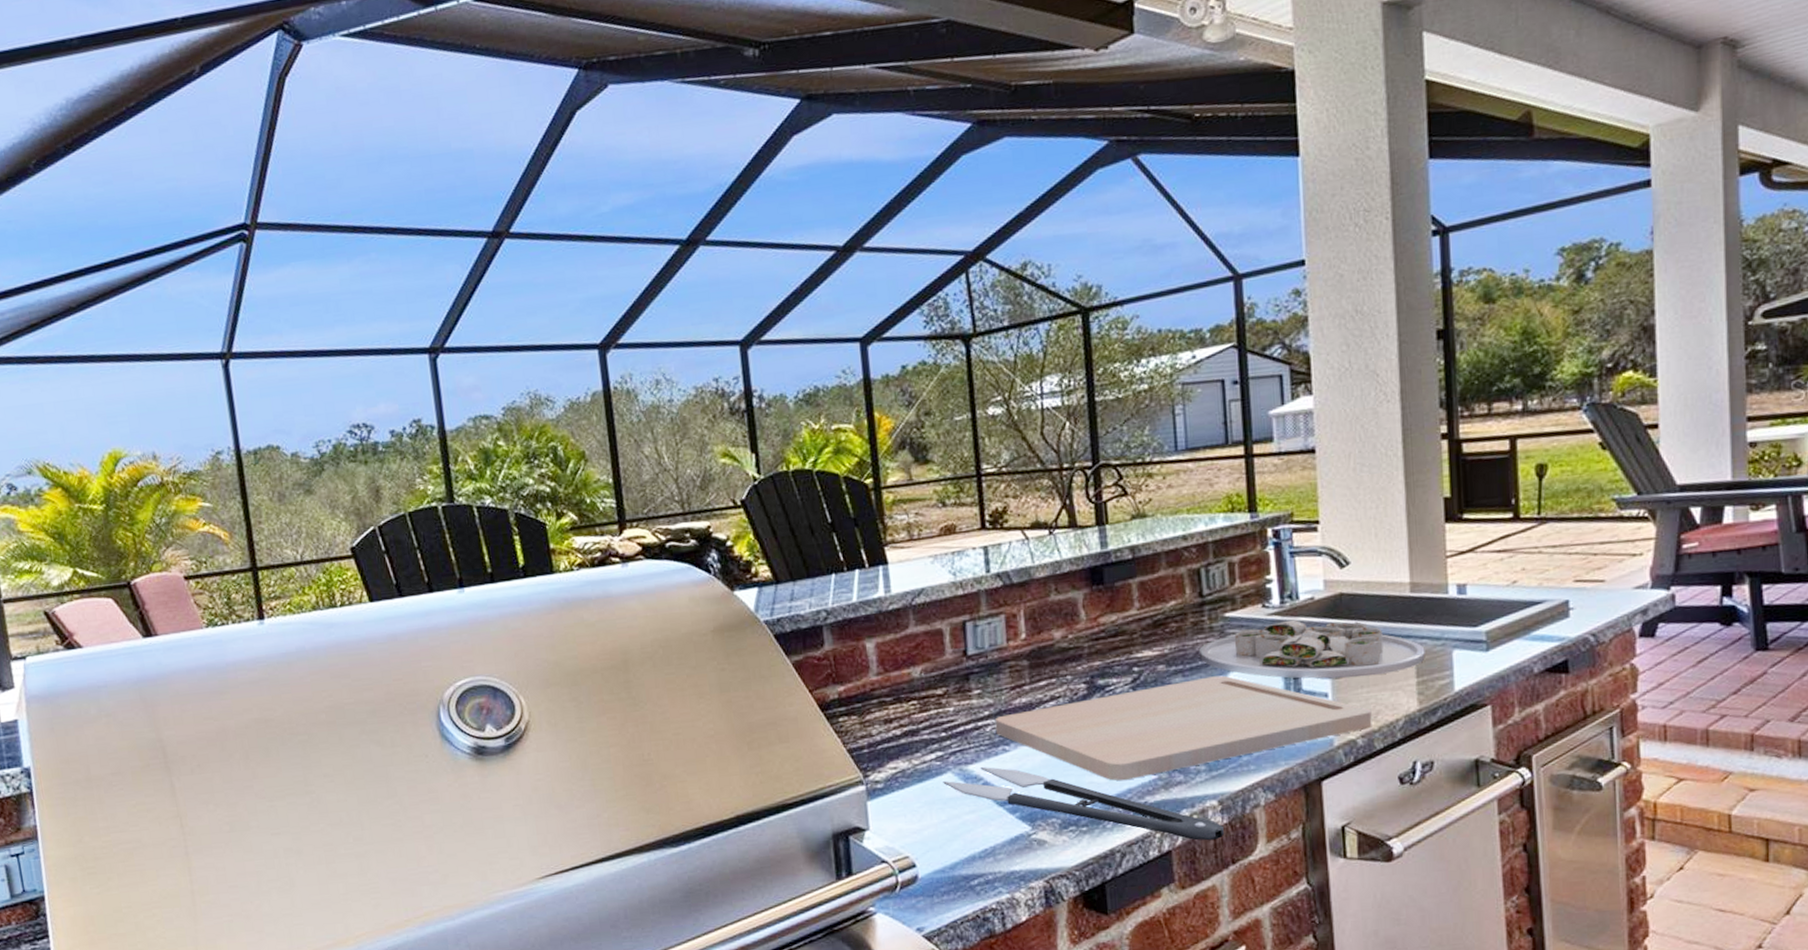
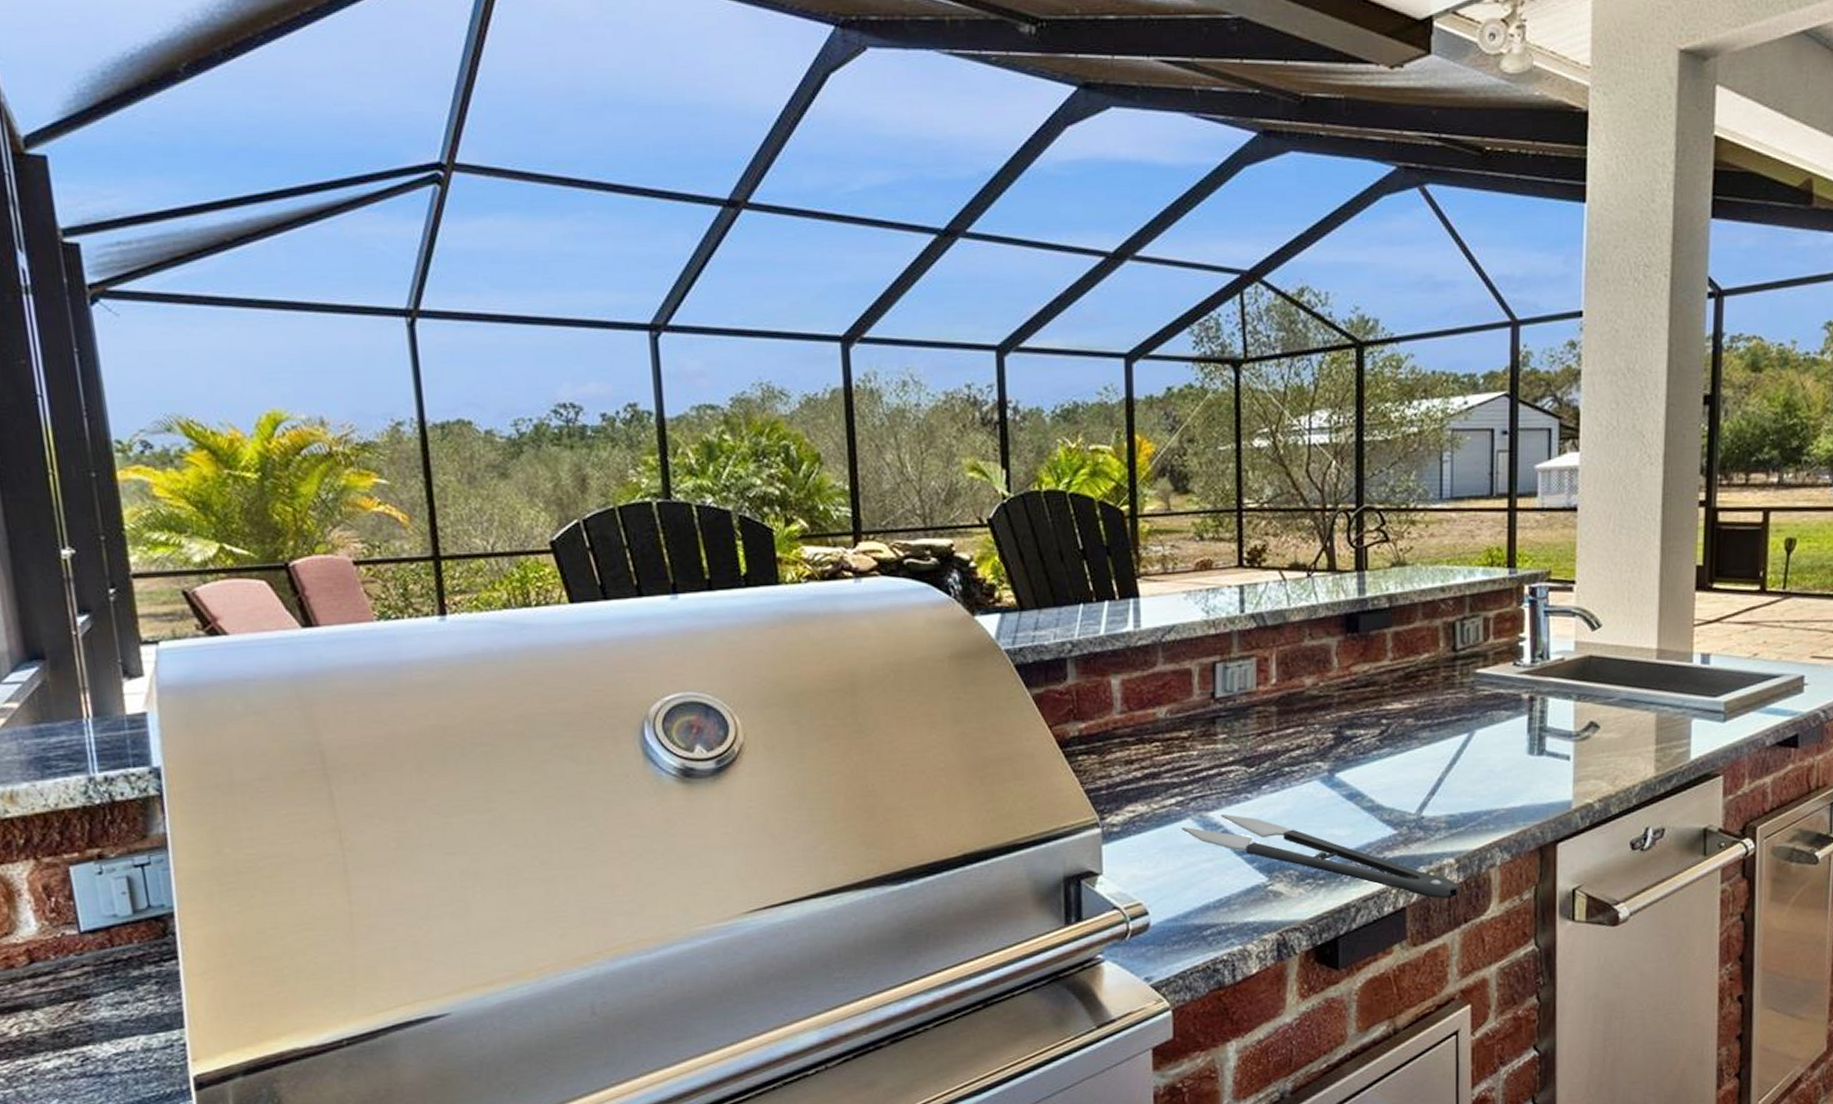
cutting board: present [994,675,1372,781] -> none [1239,732,1610,835]
platter: present [1199,619,1425,679] -> none [1449,679,1666,742]

